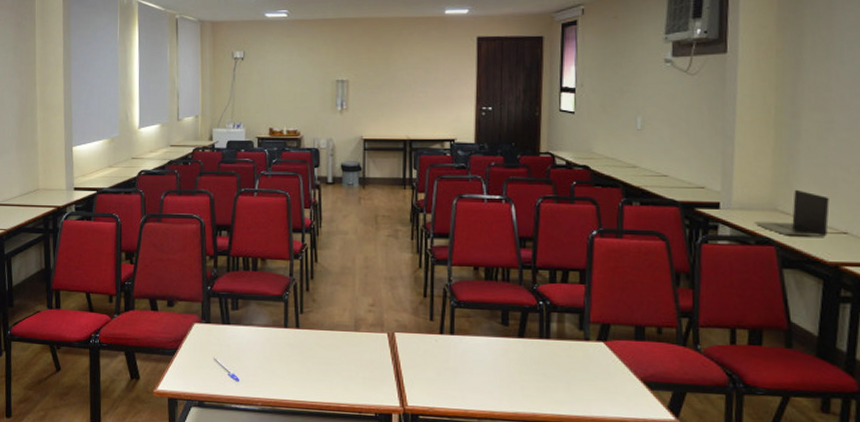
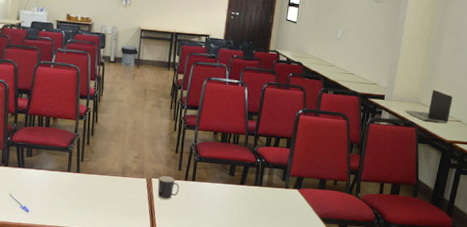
mug: none [403,328,433,362] -> present [157,175,179,200]

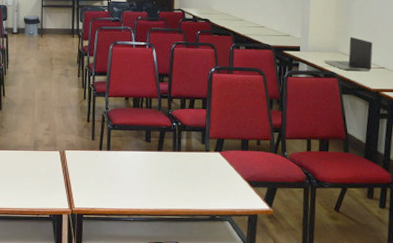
mug: present [157,175,179,200] -> none [71,146,94,173]

